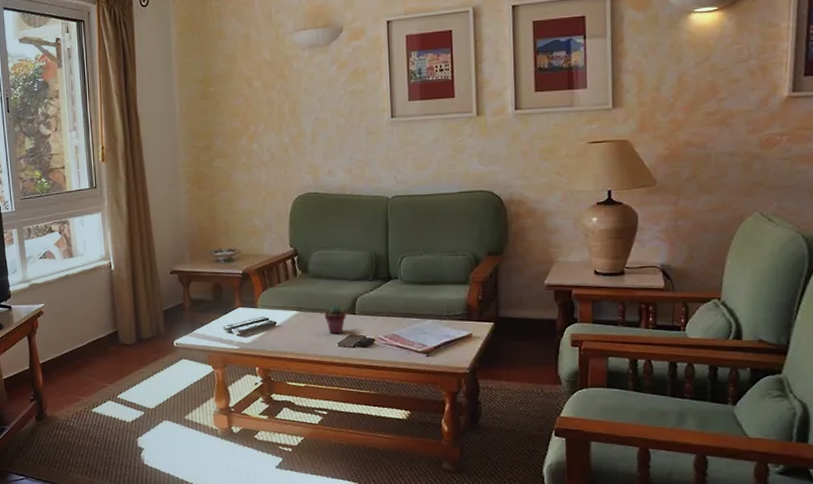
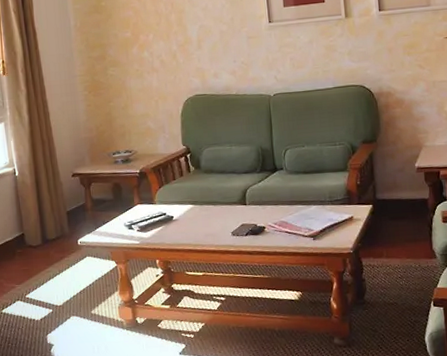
potted succulent: present [324,304,346,334] -> none [217,196,238,225]

